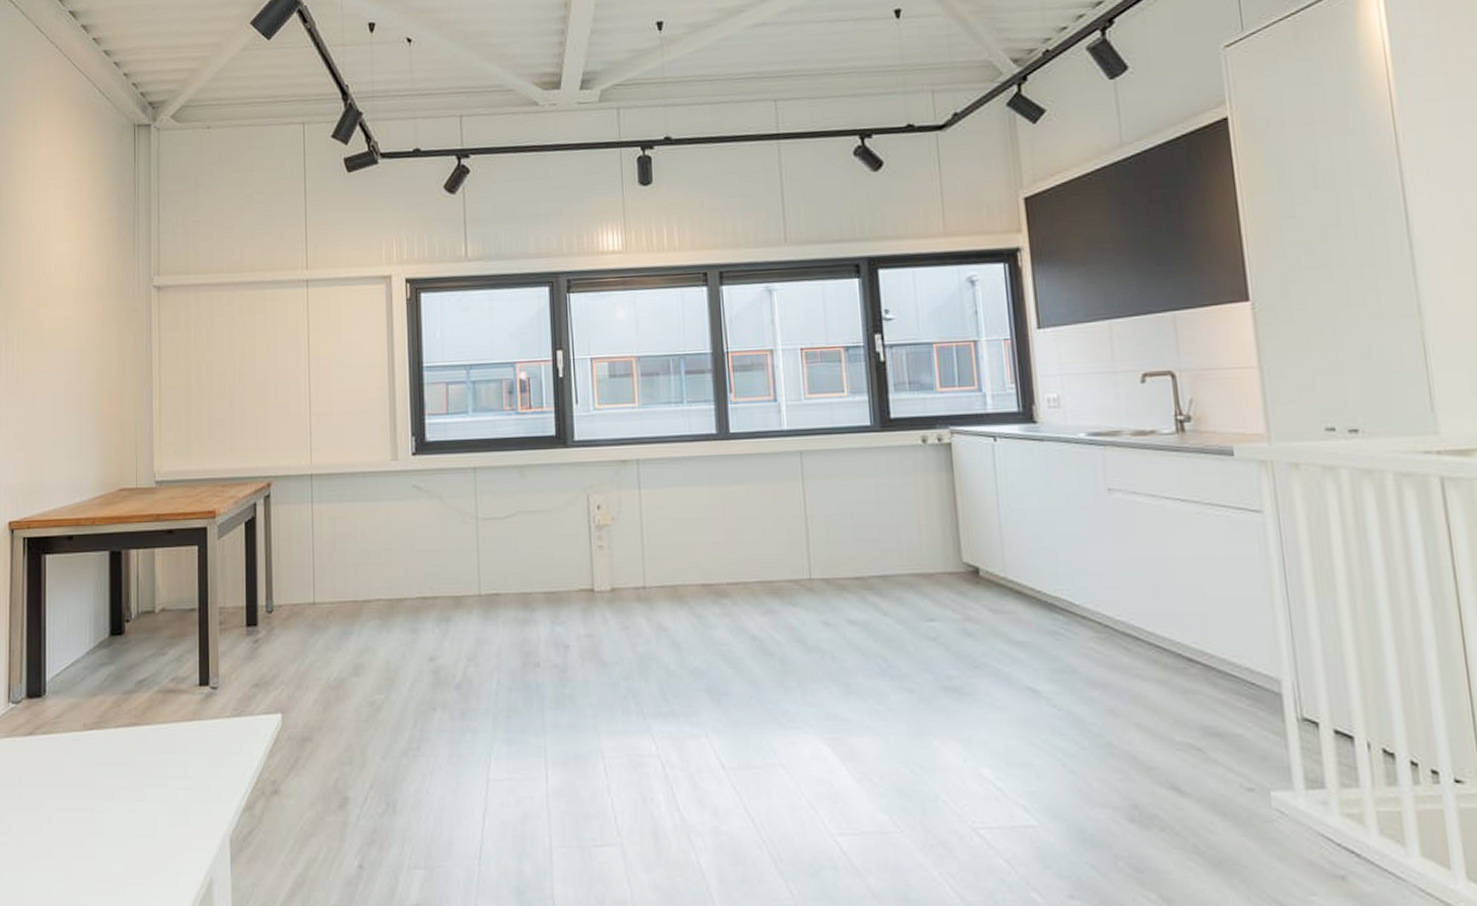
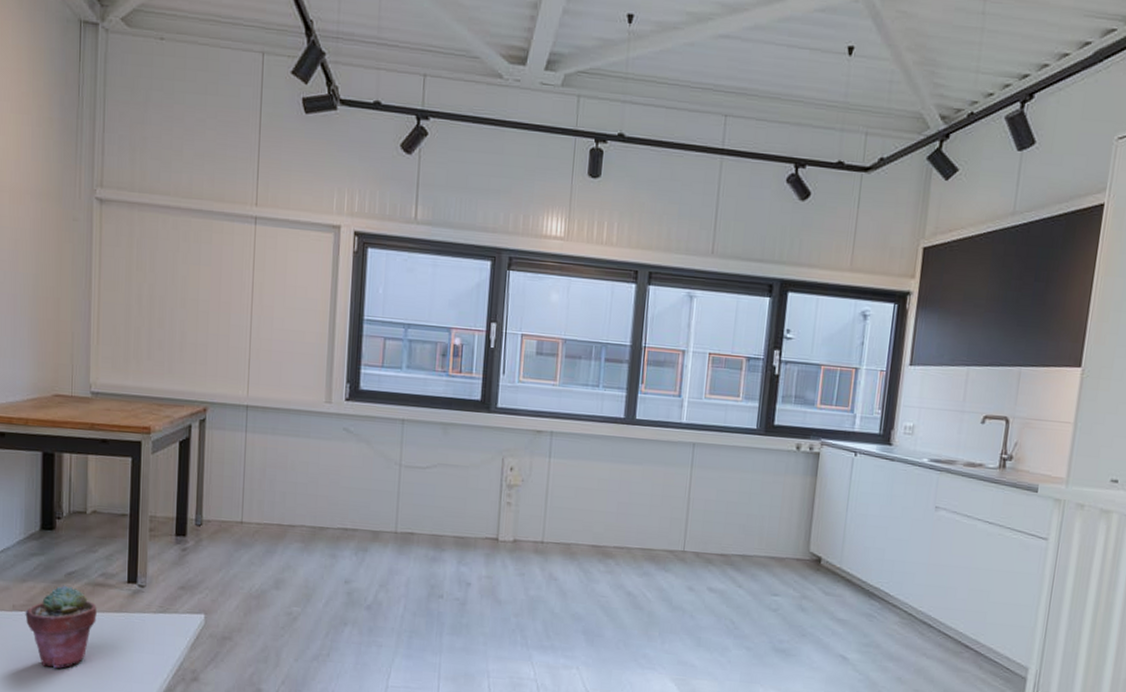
potted succulent: none [96,695,169,792] -> present [25,585,97,668]

